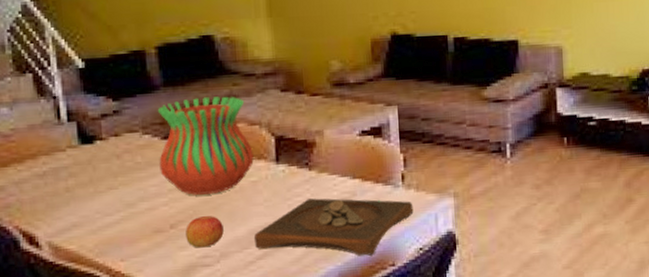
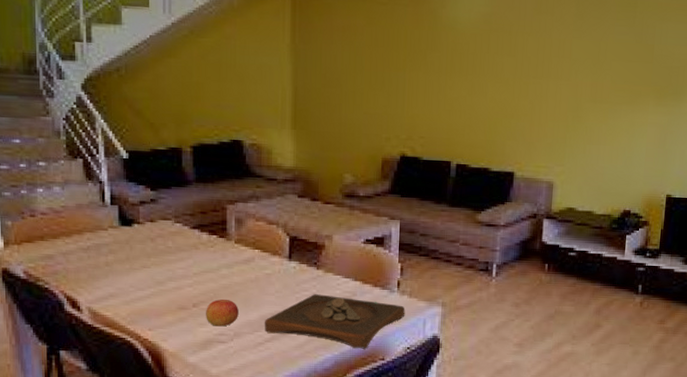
vase: present [157,96,254,195] -> none [187,195,270,281]

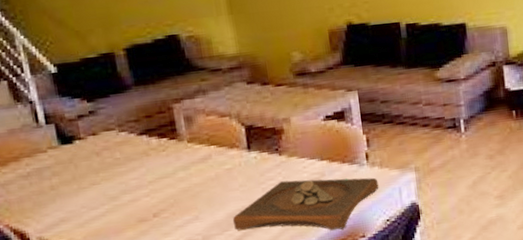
apple: present [206,299,239,327] -> none [168,203,204,234]

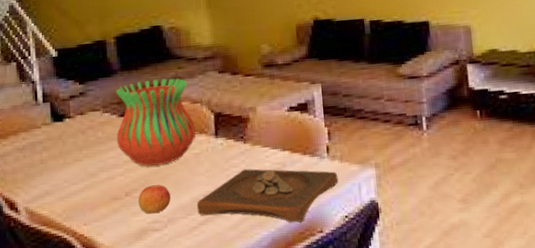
vase: none [131,91,227,185] -> present [115,78,196,166]
apple: none [168,203,204,234] -> present [138,185,171,214]

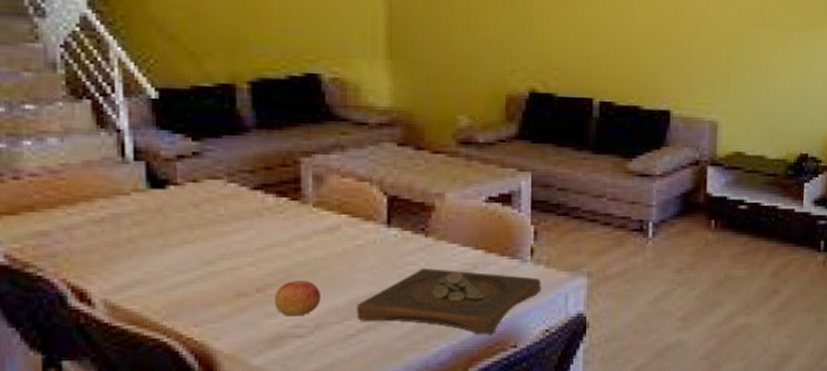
vase: present [115,78,196,166] -> none [246,145,361,256]

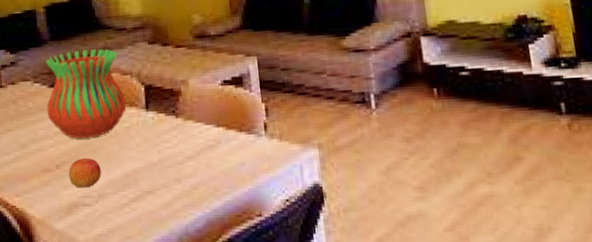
vase: none [246,145,361,256] -> present [45,49,126,138]
wooden tray: present [356,268,542,335] -> none [127,145,278,204]

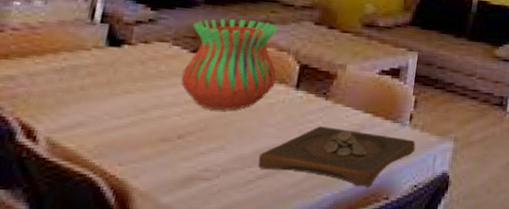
apple: present [69,158,101,188] -> none [191,131,232,161]
wooden tray: none [127,145,278,204] -> present [258,126,416,187]

